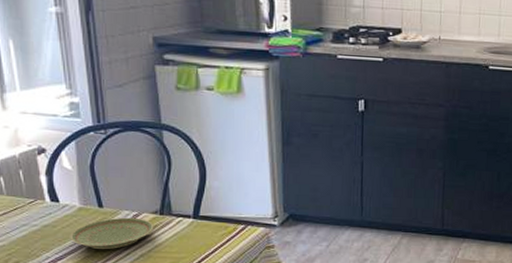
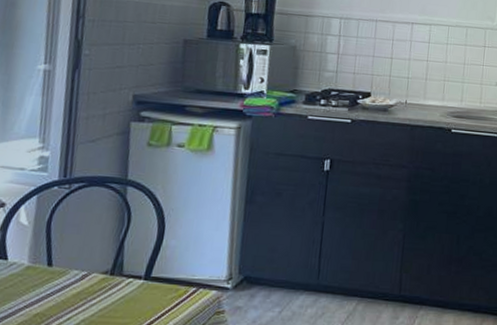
plate: present [70,217,154,250] -> none [10,277,102,314]

